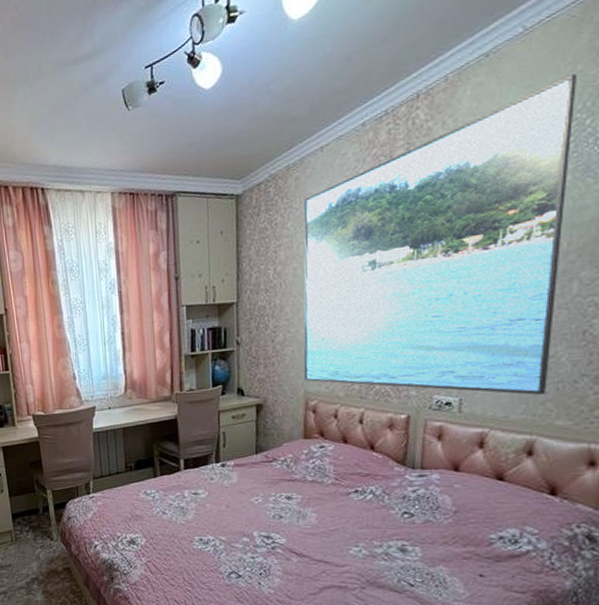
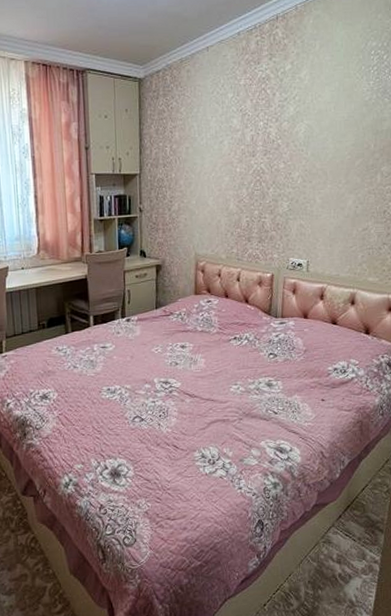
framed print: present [303,73,576,395] -> none [194,20,378,258]

